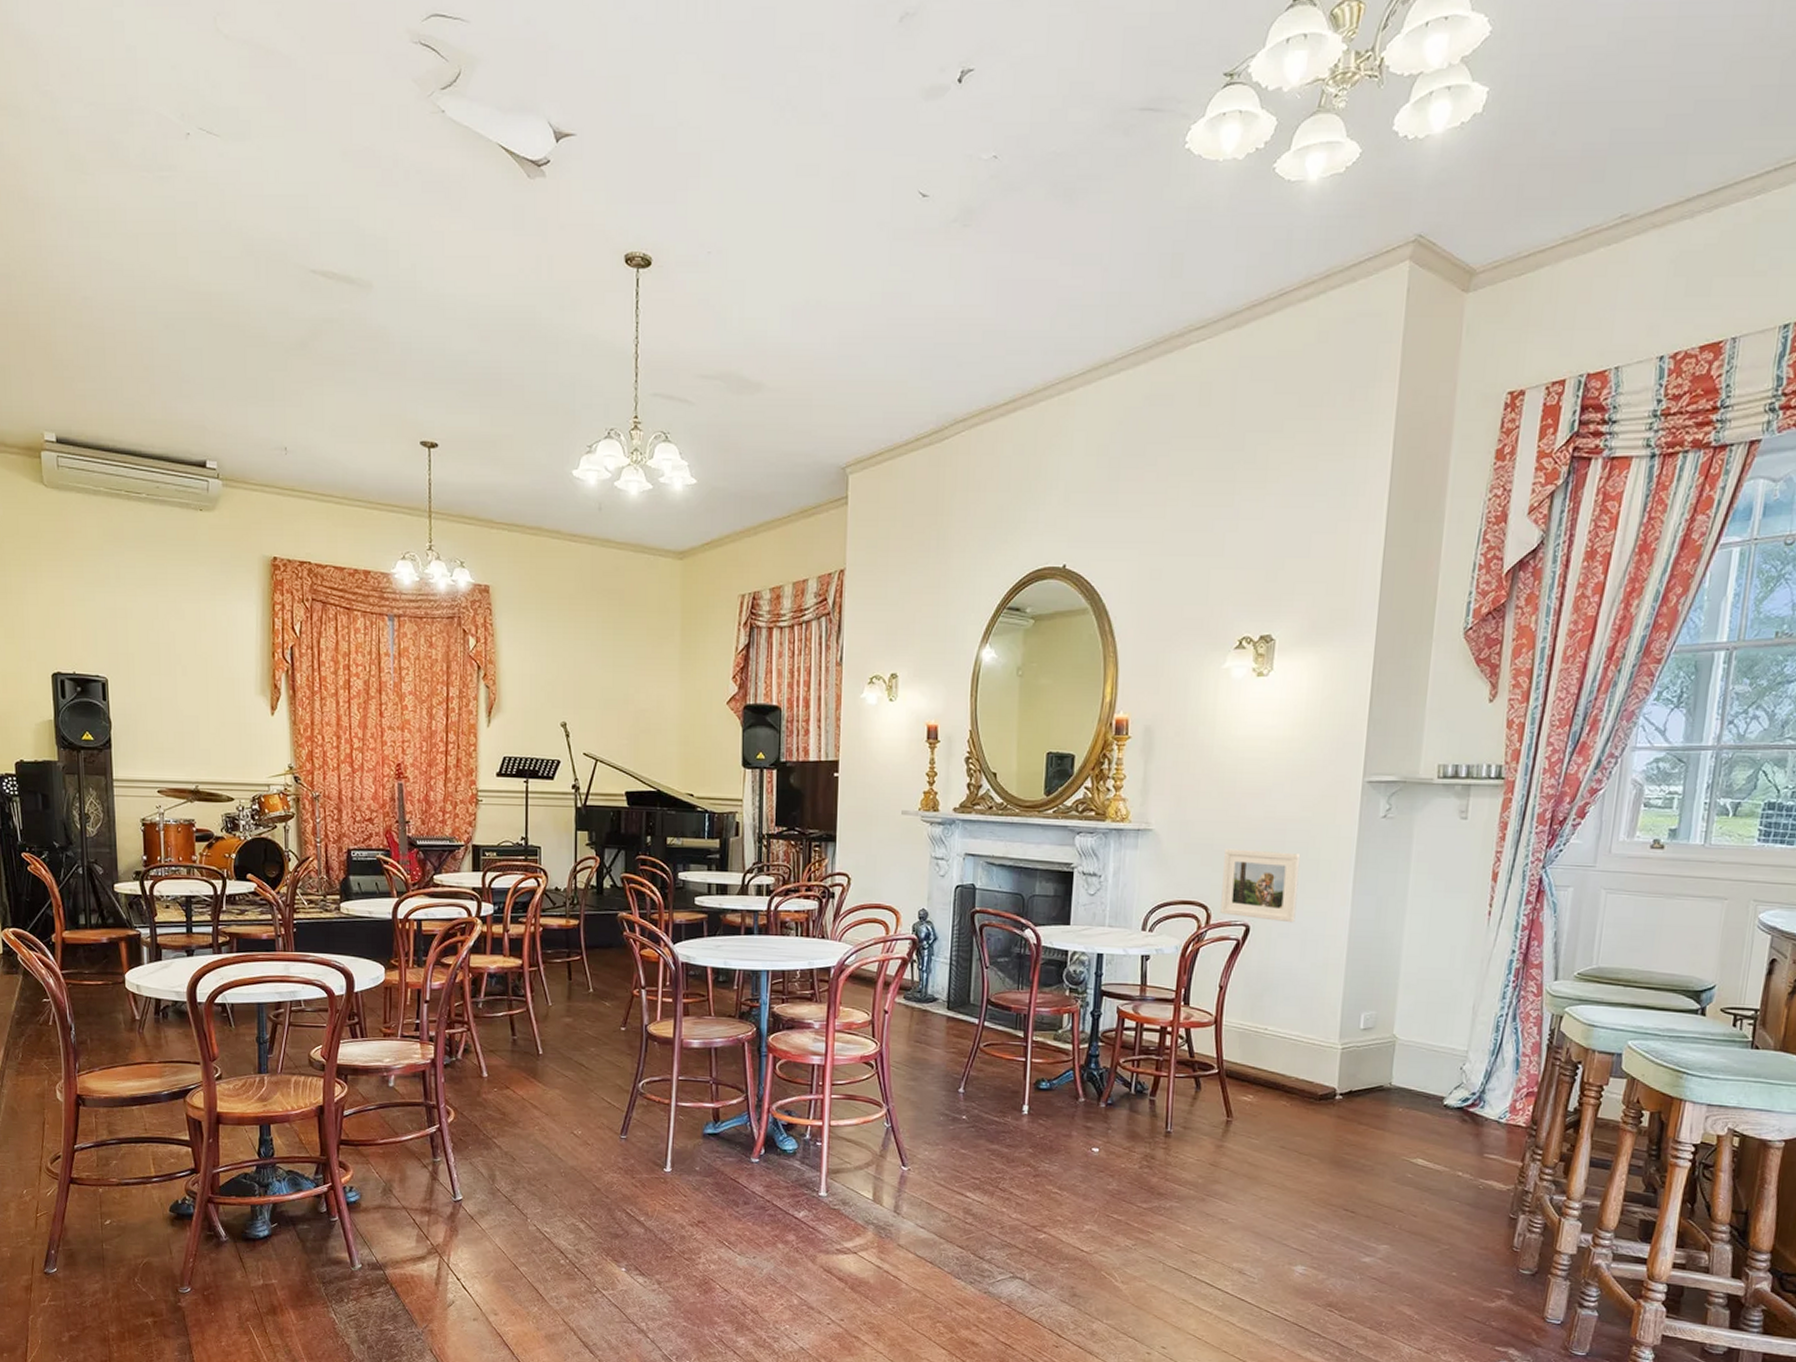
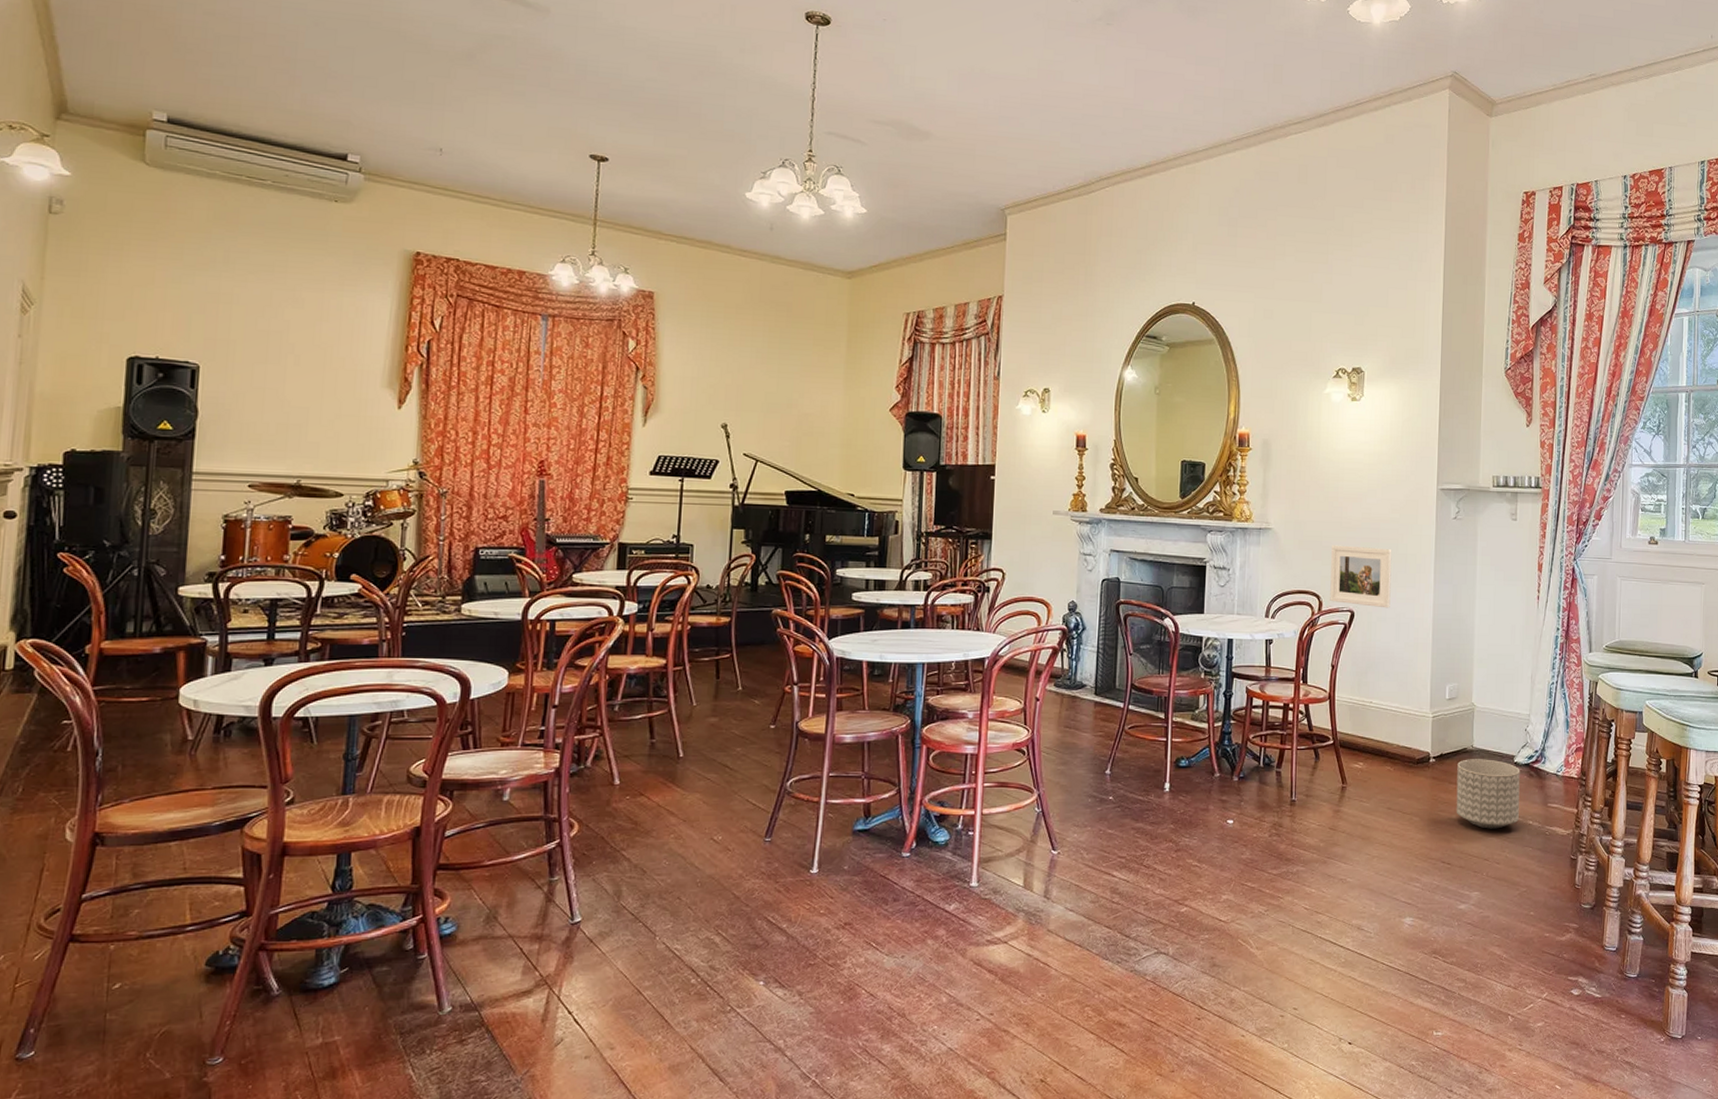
planter: none [1365,1098,1451,1178] -> present [1456,759,1520,829]

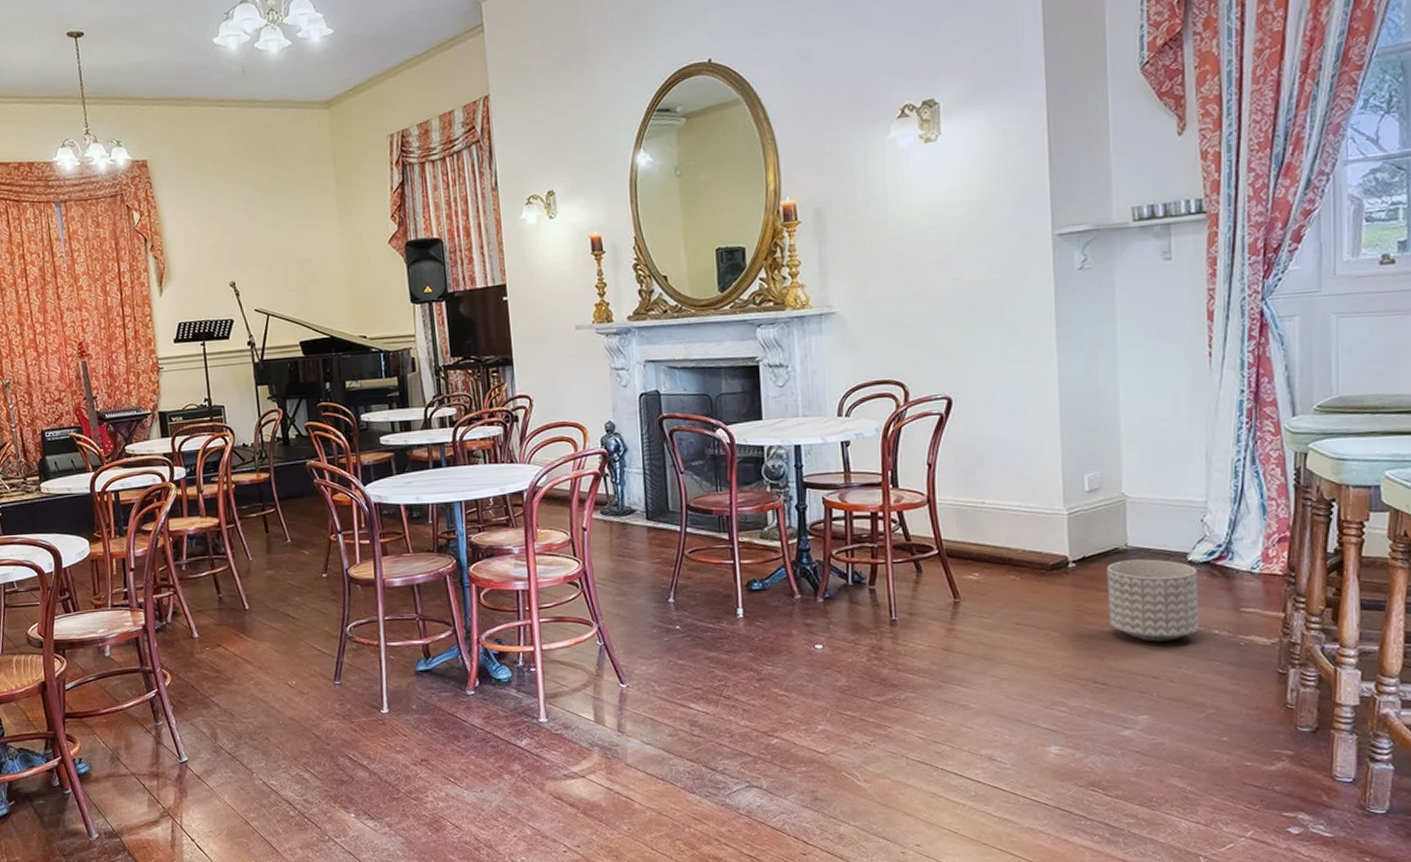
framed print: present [1330,545,1392,608] -> none [915,318,999,390]

